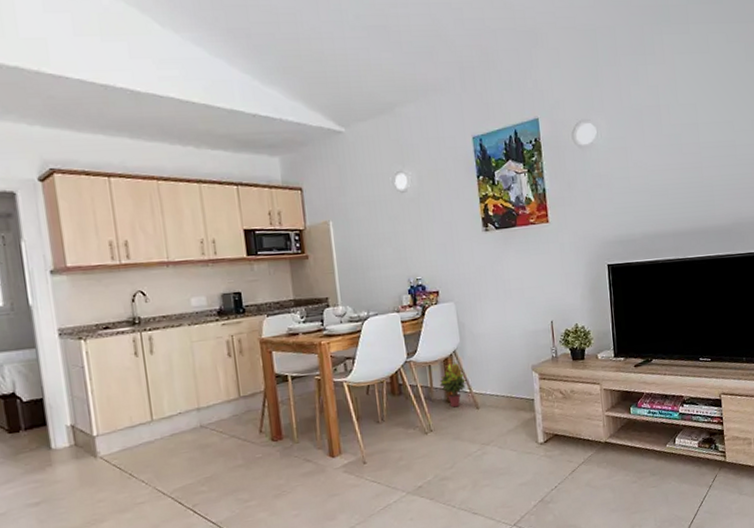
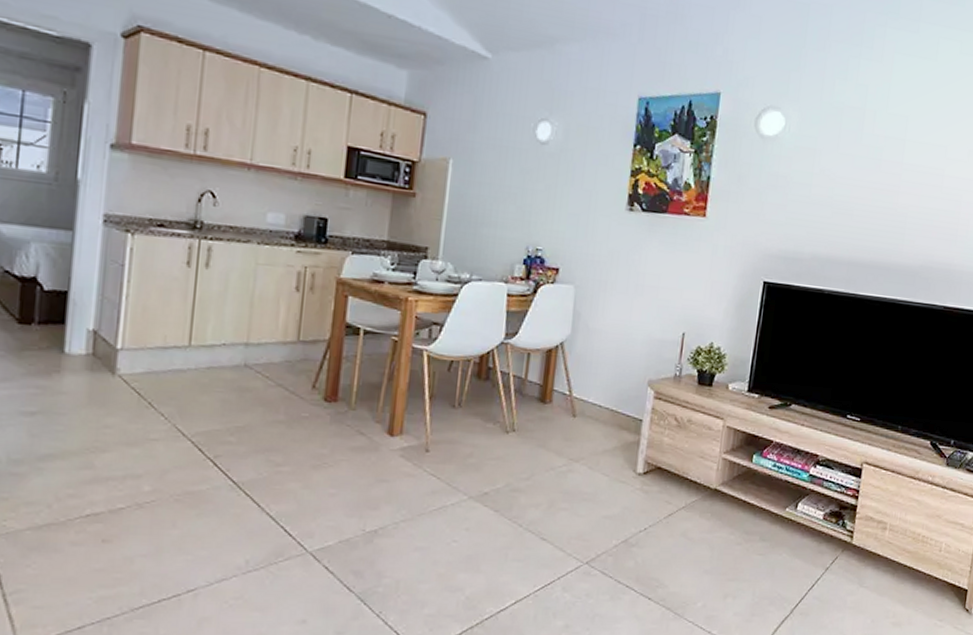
potted plant: present [439,363,467,408] -> none [534,356,569,410]

